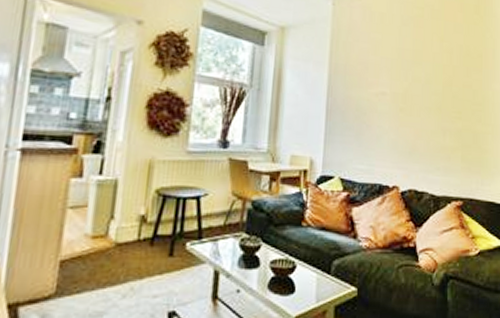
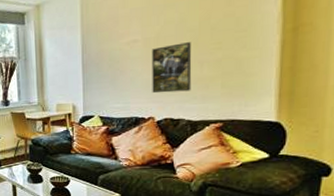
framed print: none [398,105,436,160] -> present [152,42,192,93]

